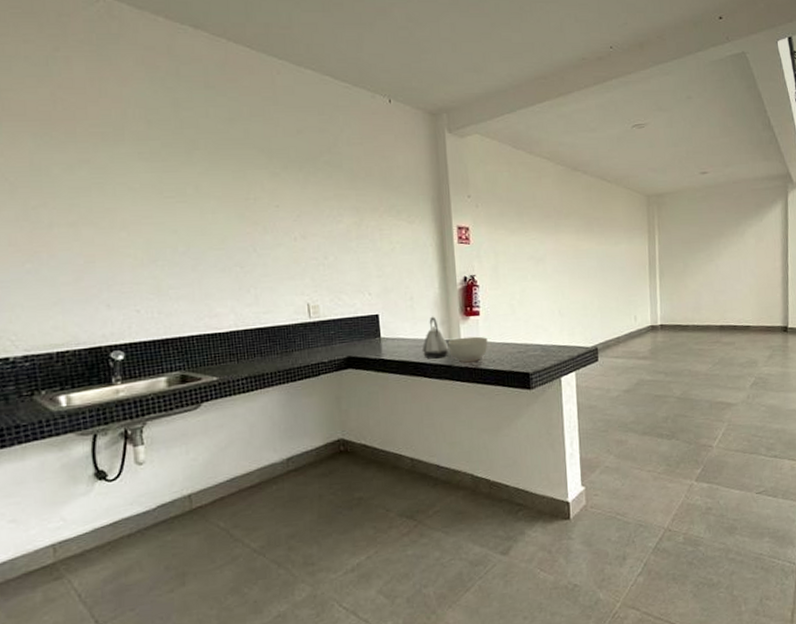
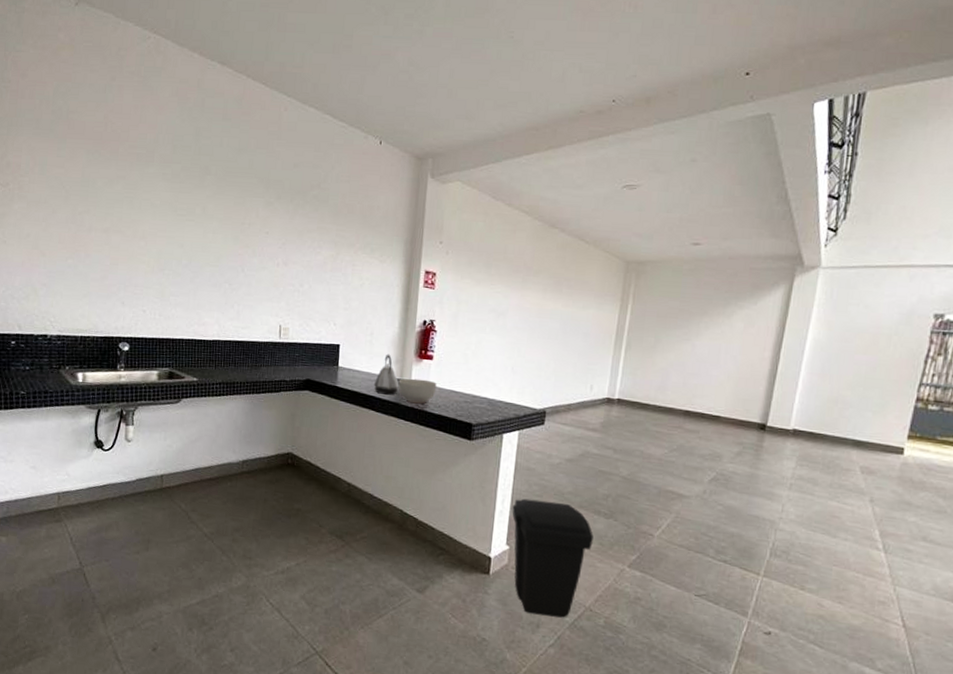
trash can: none [581,432,661,548] -> present [512,498,594,618]

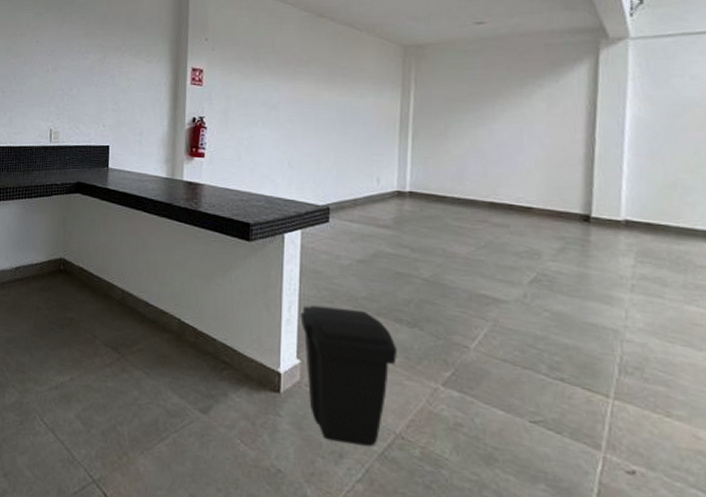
kettle: present [373,354,399,395] -> none [144,153,171,195]
bowl: present [398,378,437,404] -> none [170,177,210,204]

